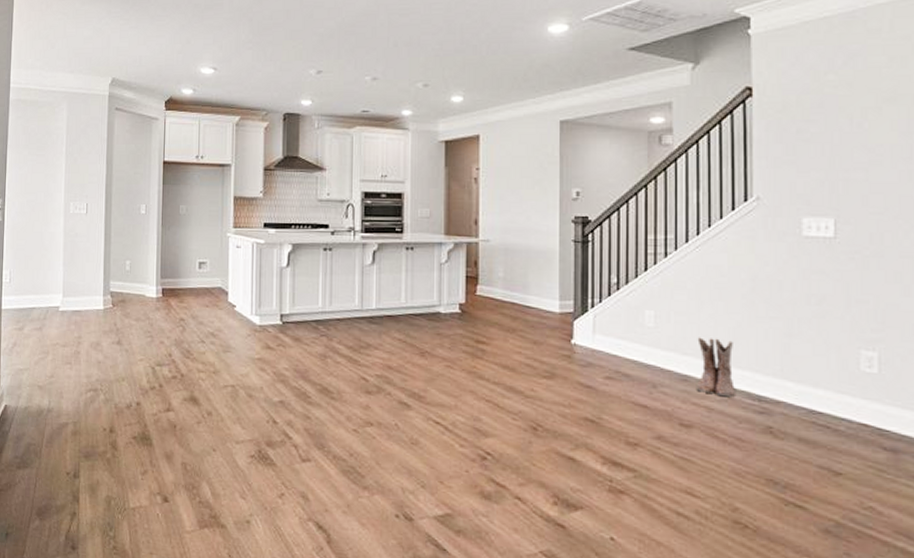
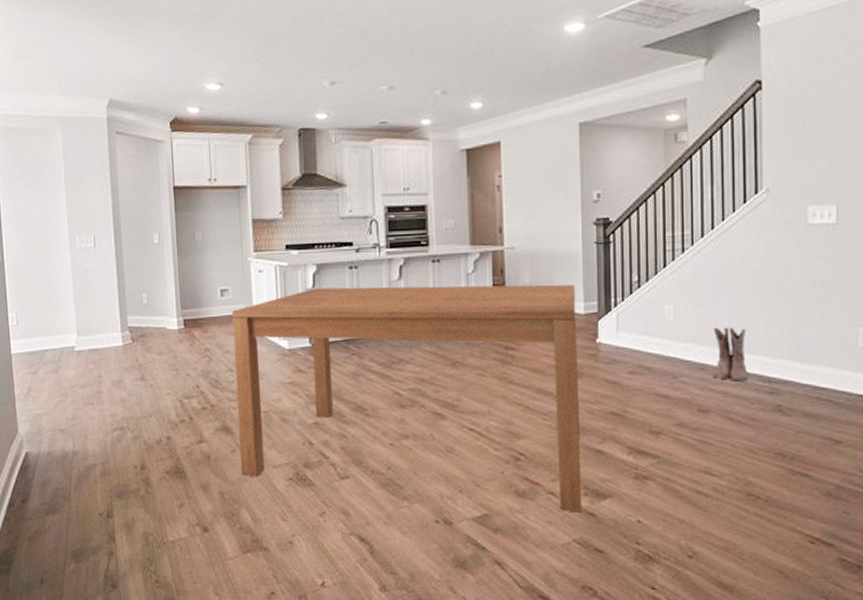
dining table: none [204,267,552,523] -> present [232,284,583,513]

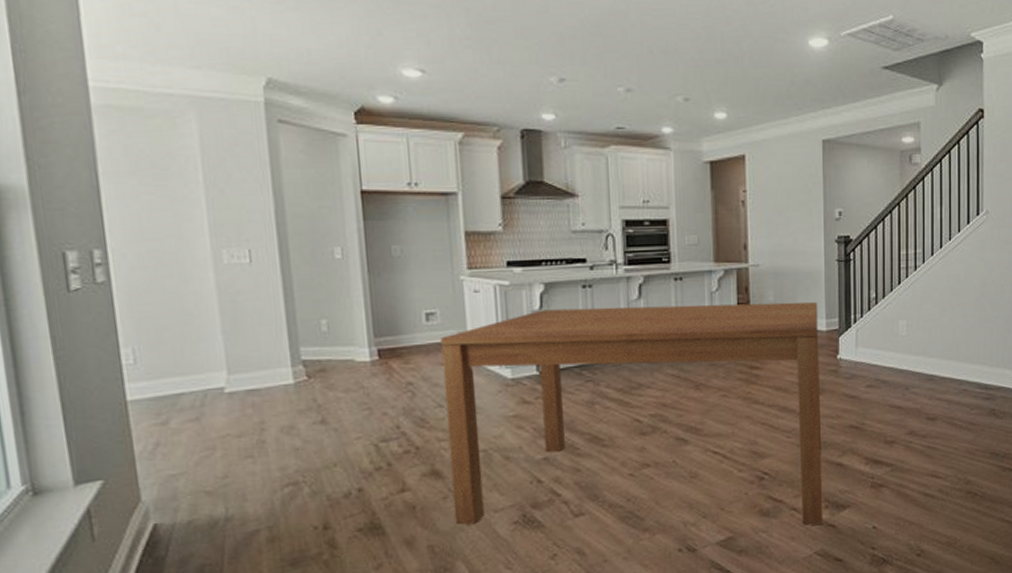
boots: present [712,327,748,381] -> none [939,339,968,390]

